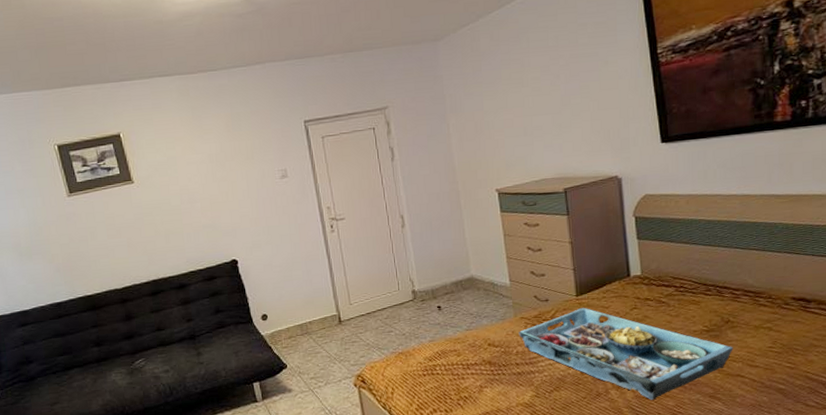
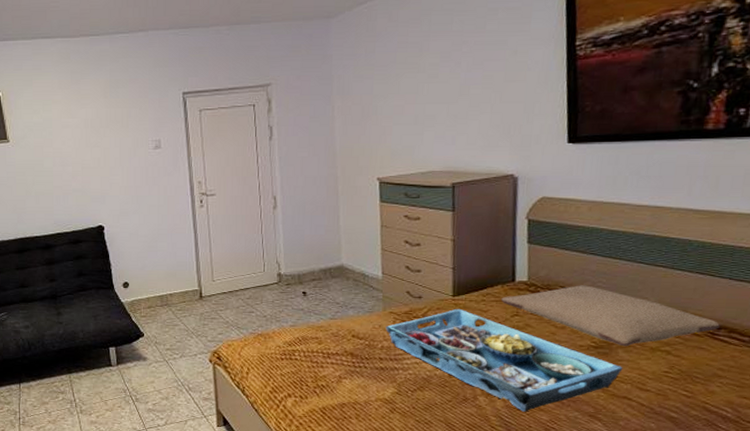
pillow: none [620,273,810,328] -> present [501,285,720,347]

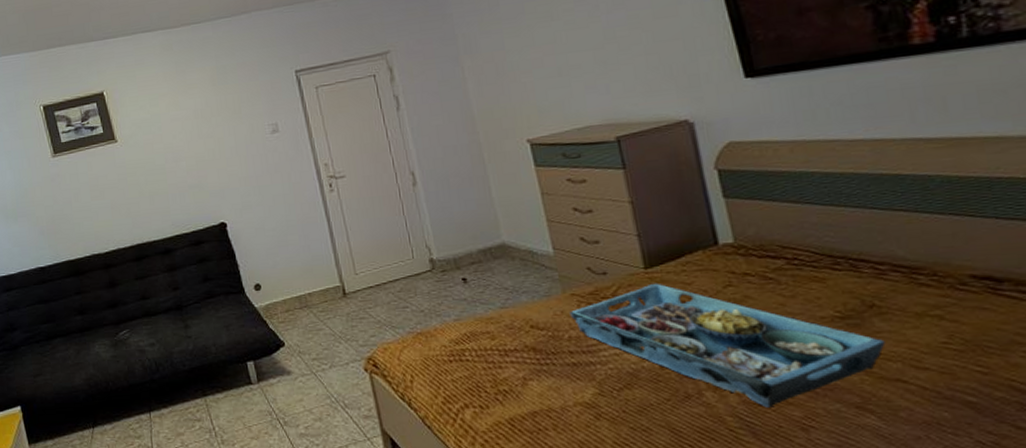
pillow: present [501,285,720,347] -> none [706,241,1001,315]

